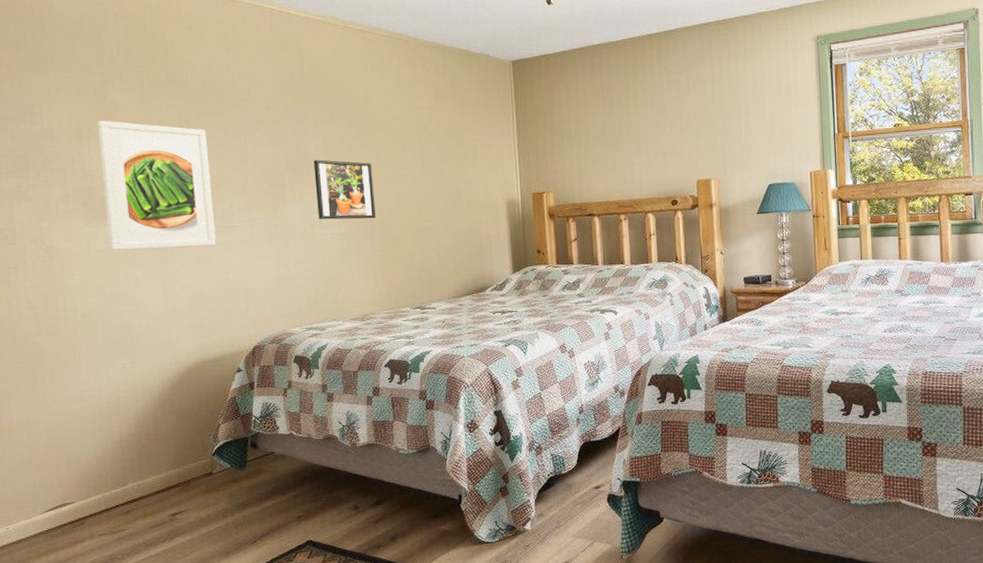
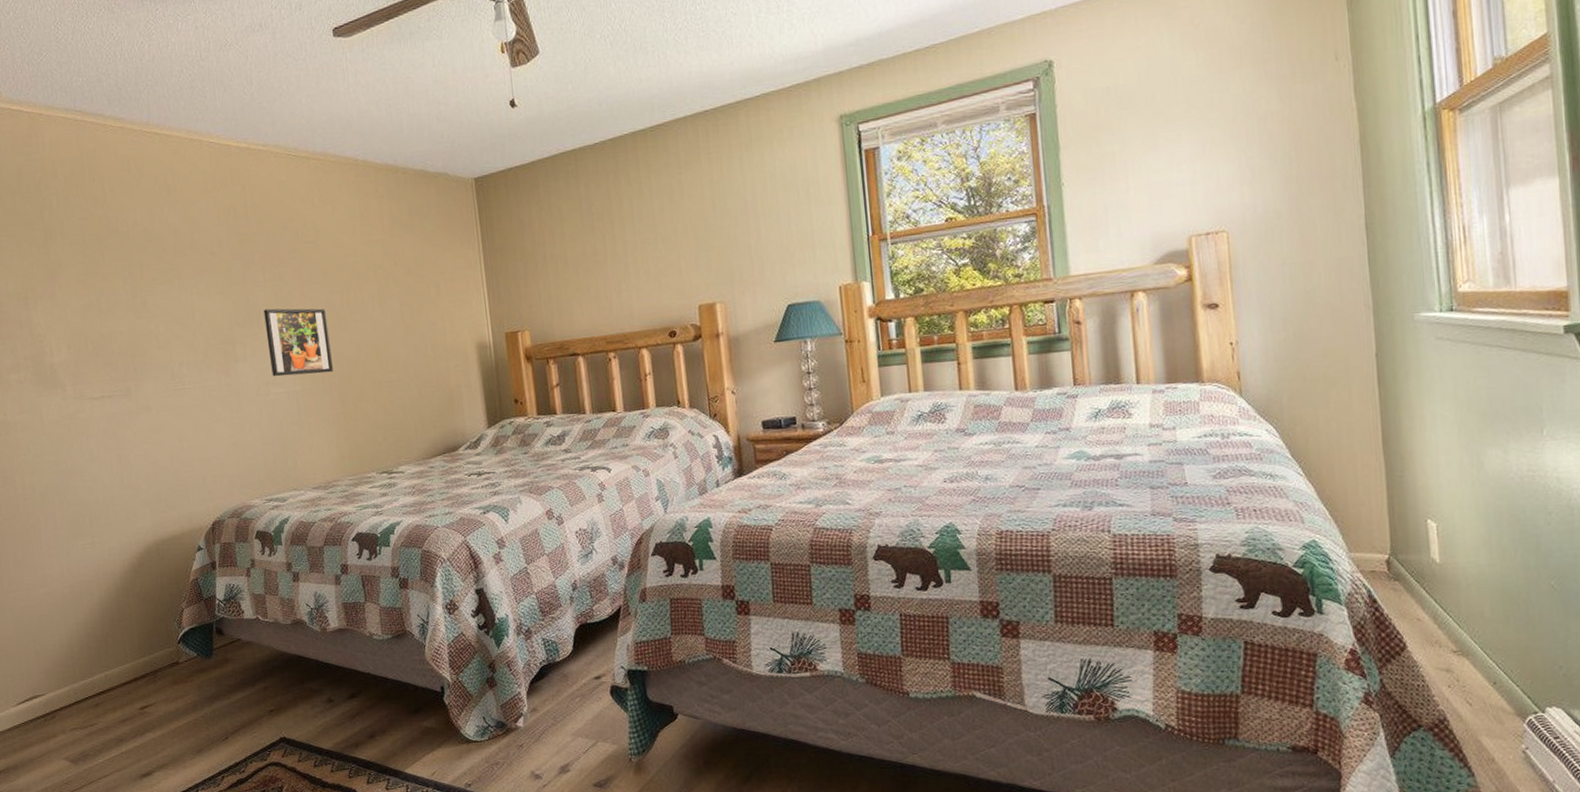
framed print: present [97,120,216,251] -> none [42,280,169,422]

